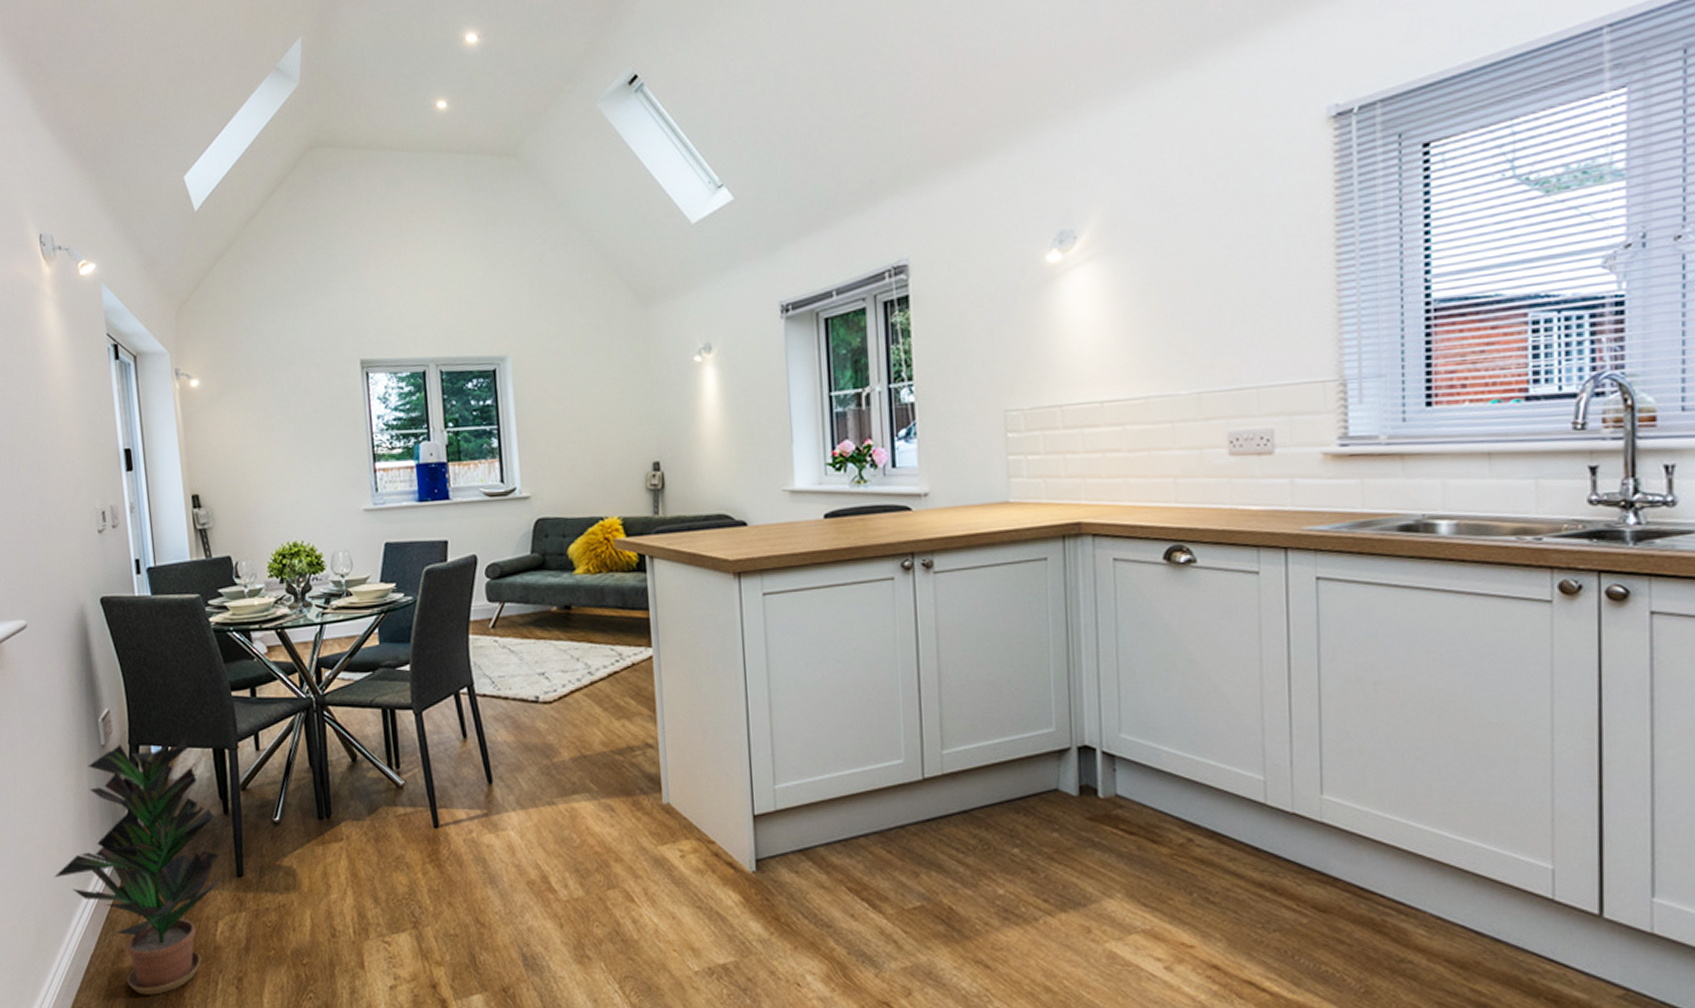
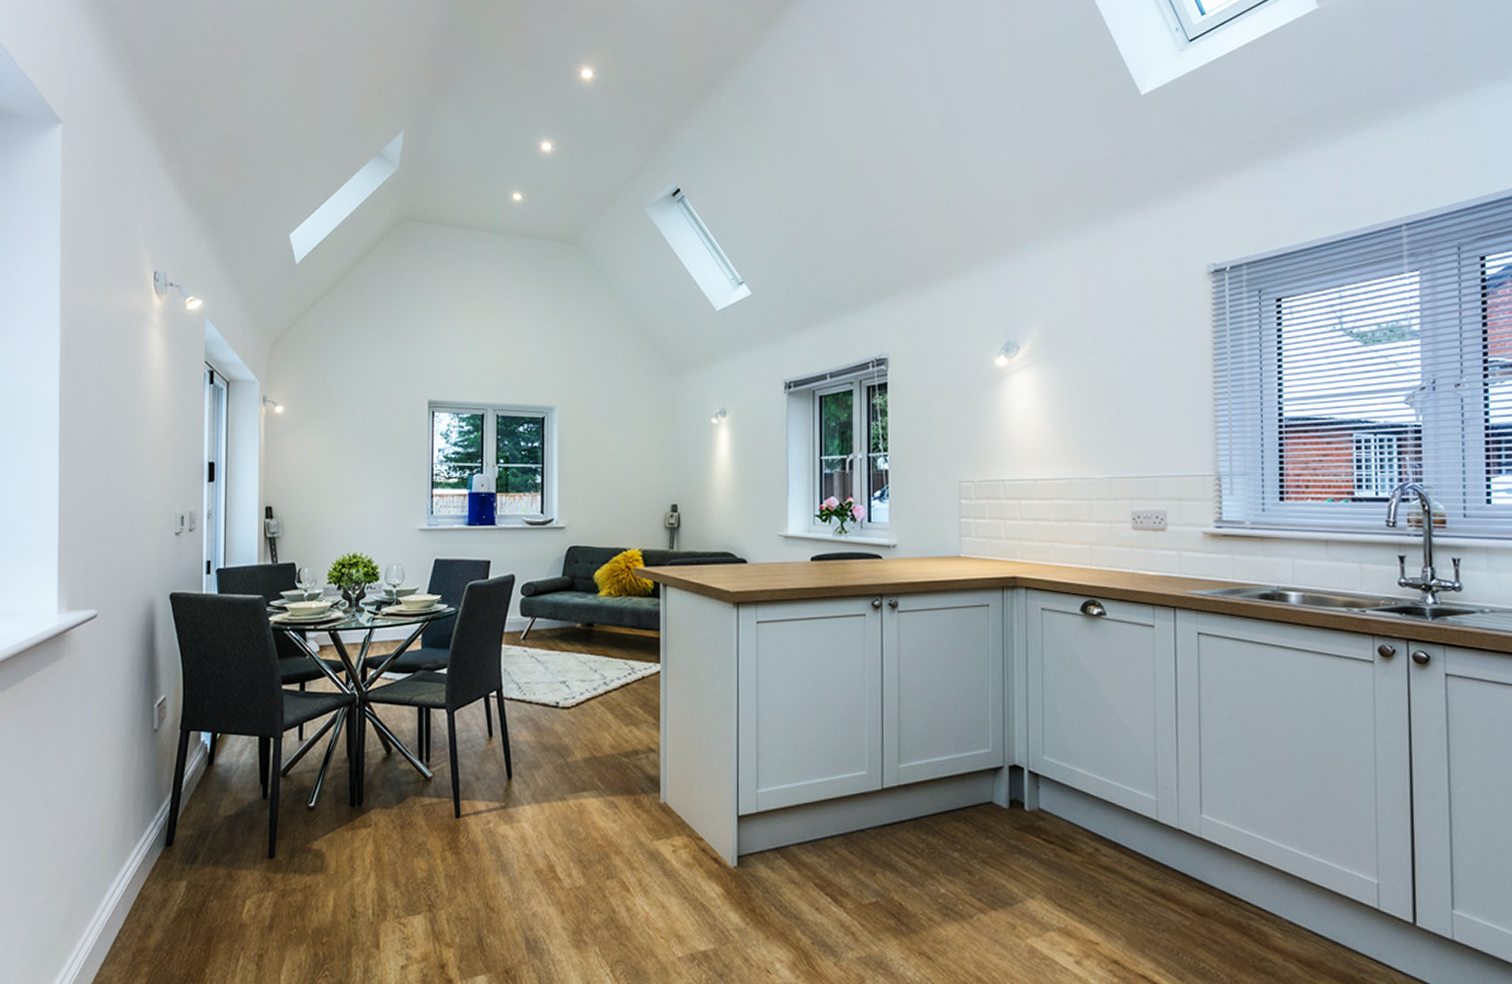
potted plant: present [54,739,222,995] -> none [93,727,254,970]

